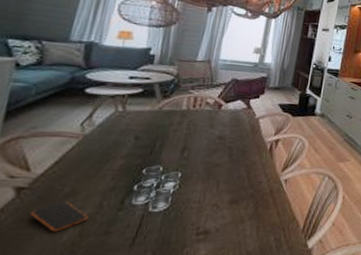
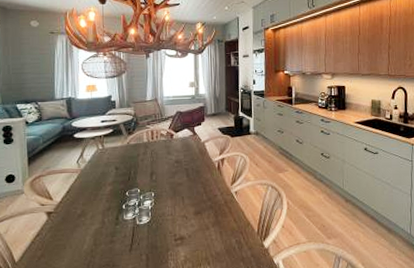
smartphone: present [30,201,89,232] -> none [60,220,97,243]

